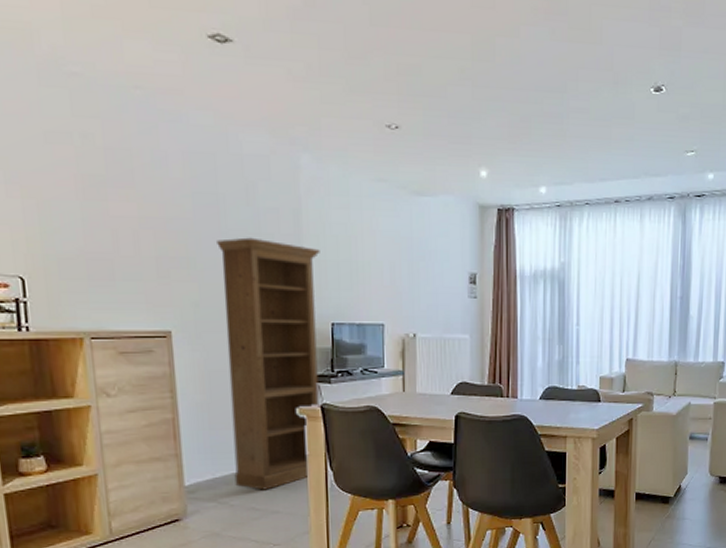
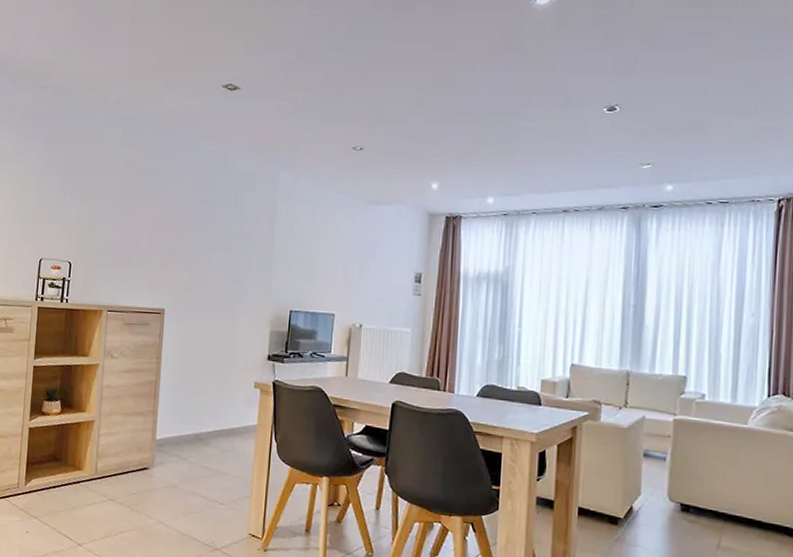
bookshelf: present [217,237,320,490] -> none [195,236,287,452]

